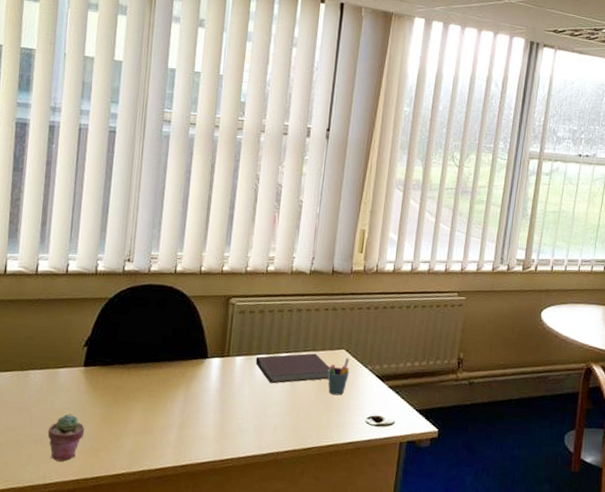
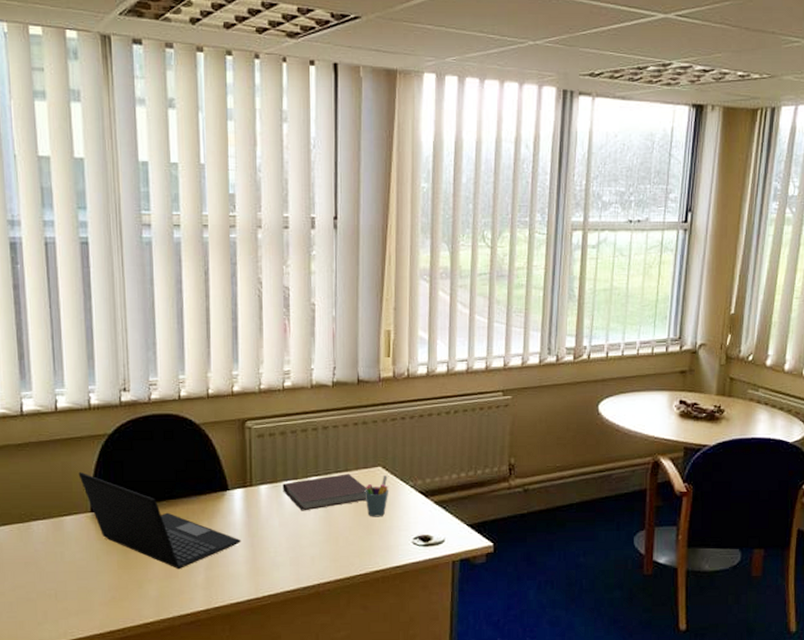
potted succulent: present [47,414,85,462] -> none [62,564,103,616]
laptop: none [78,329,213,427] -> present [78,471,241,570]

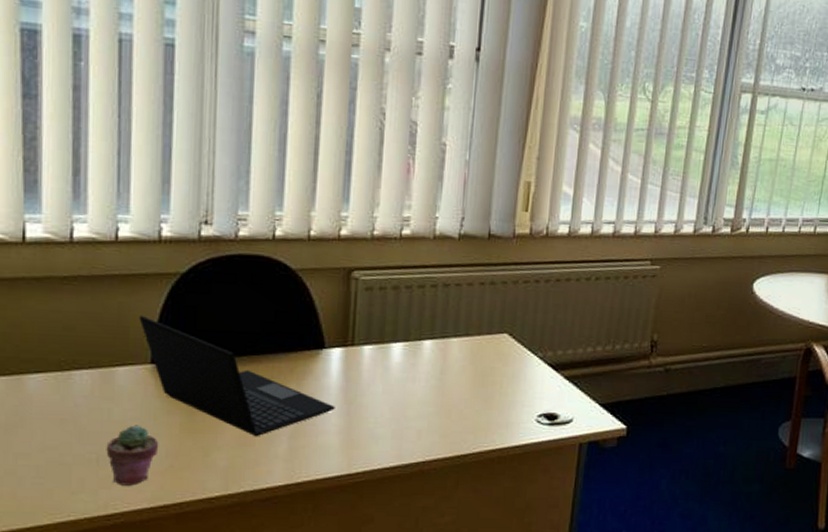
potted succulent: none [62,564,103,616] -> present [106,425,159,486]
notebook: present [282,474,367,511] -> none [390,339,489,378]
pen holder: present [364,476,389,517] -> none [486,344,515,390]

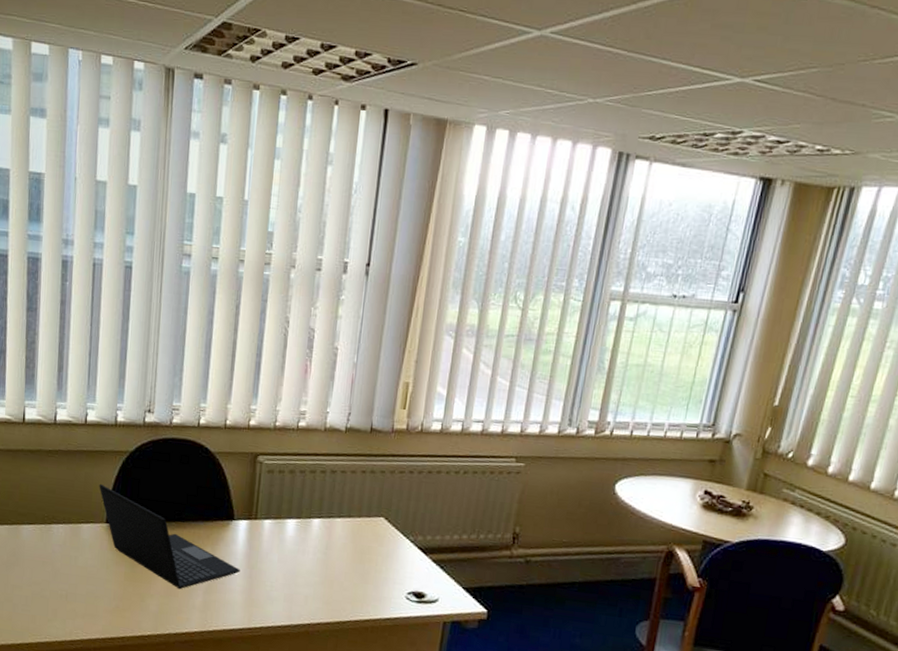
potted succulent: present [106,425,159,486] -> none [72,571,109,619]

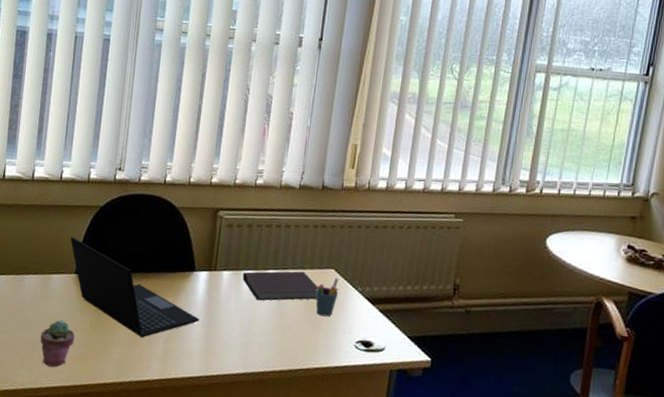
potted succulent: none [72,571,109,619] -> present [40,320,75,367]
notebook: none [285,519,367,551] -> present [242,271,319,301]
pen holder: none [364,527,389,568] -> present [315,278,339,317]

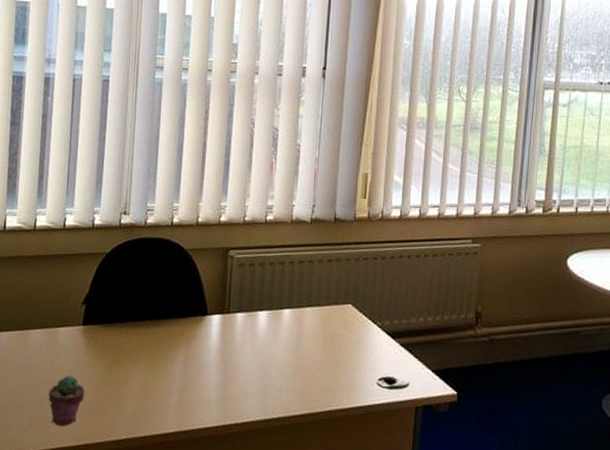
laptop: present [70,236,200,338] -> none [76,286,214,389]
notebook: present [242,271,319,301] -> none [257,308,336,342]
pen holder: present [315,278,339,317] -> none [334,313,358,355]

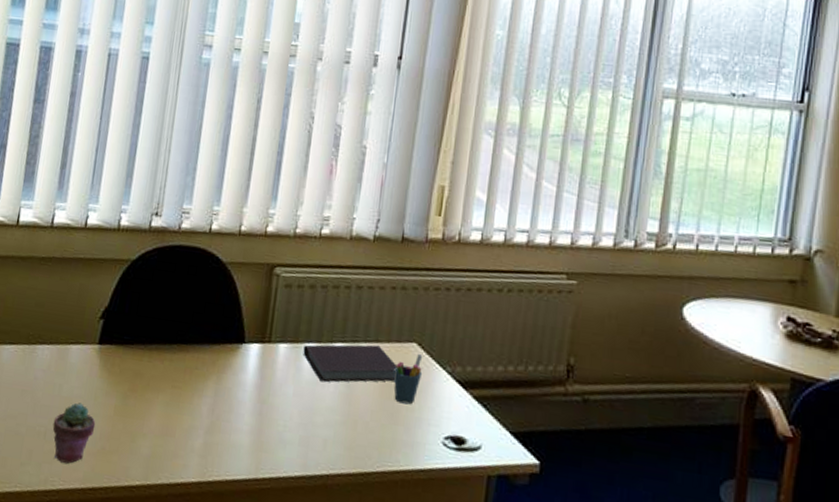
notebook: none [257,308,336,342] -> present [303,344,397,382]
pen holder: none [334,313,358,355] -> present [393,354,423,405]

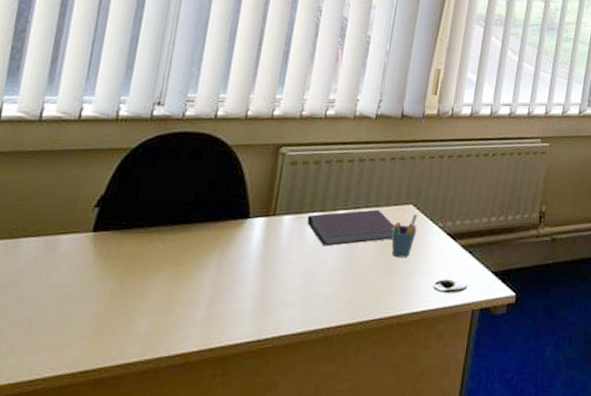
potted succulent: present [52,403,96,464] -> none [38,291,89,351]

